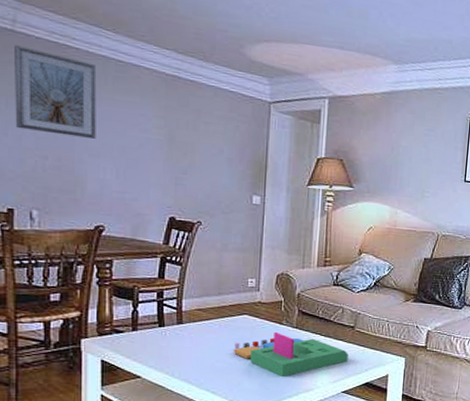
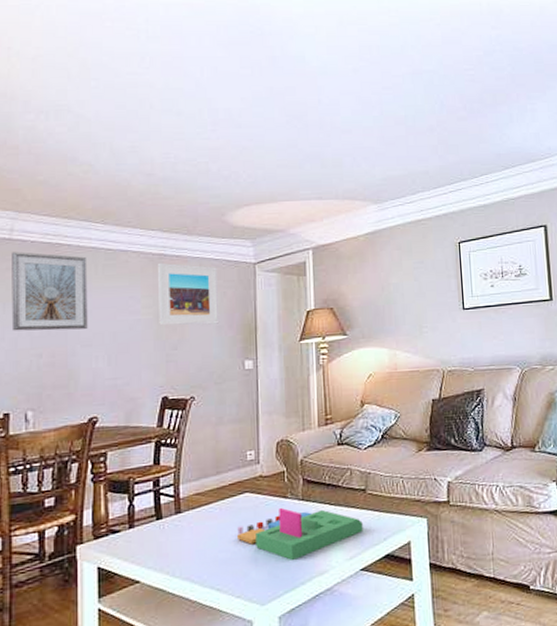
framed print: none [170,84,232,156] -> present [158,262,220,326]

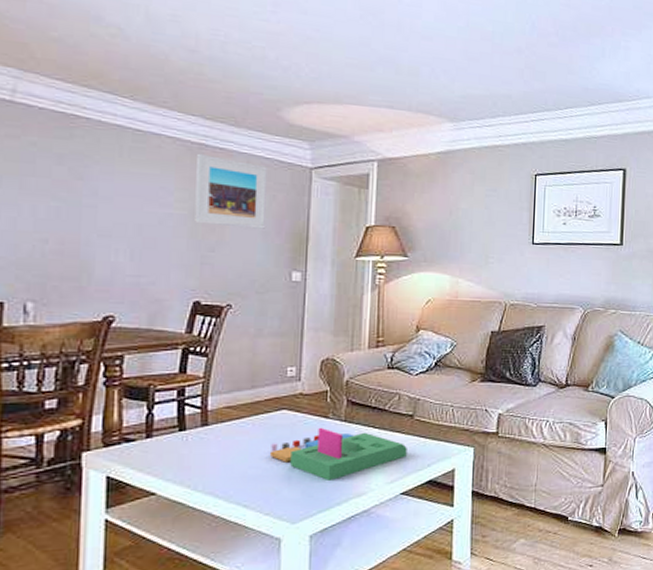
picture frame: present [11,252,88,331] -> none [9,117,110,217]

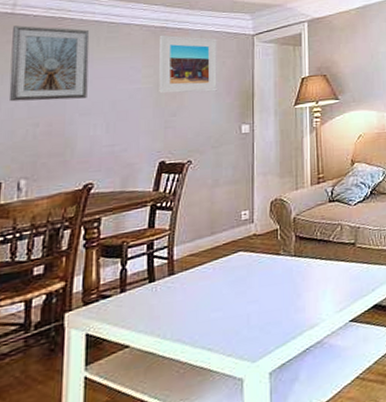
picture frame: none [9,117,110,217] -> present [8,25,90,102]
board game: present [270,427,407,480] -> none [230,264,352,316]

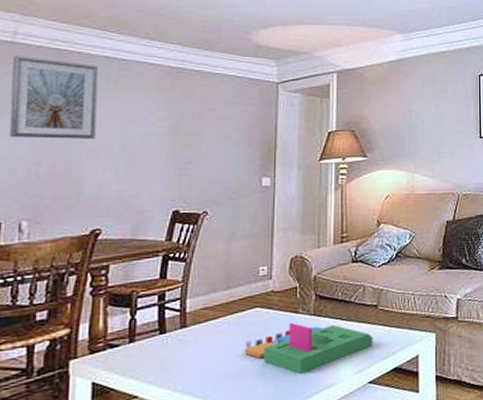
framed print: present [159,35,218,94] -> none [174,76,239,141]
board game: none [230,264,352,316] -> present [245,322,373,374]

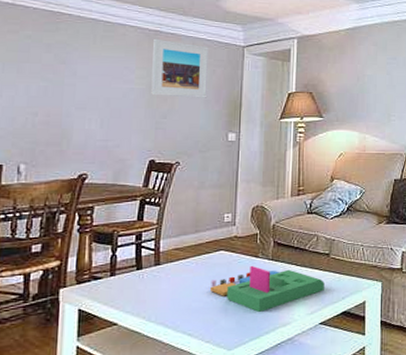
picture frame: present [8,56,99,139] -> none [9,16,87,93]
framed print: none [174,76,239,141] -> present [151,38,209,98]

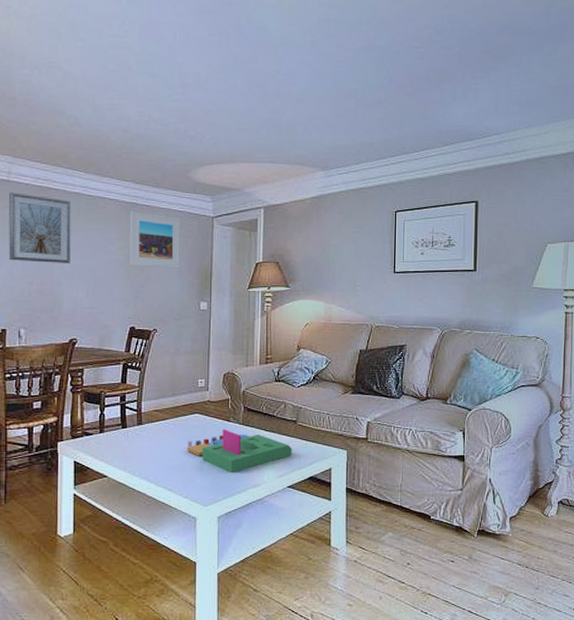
picture frame: none [9,16,87,93] -> present [8,192,71,263]

